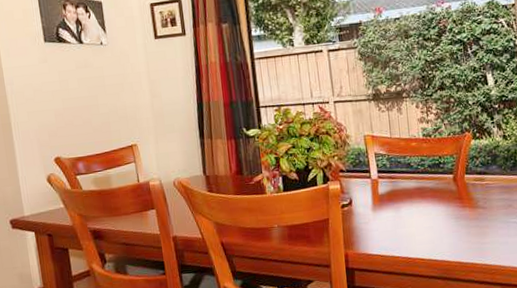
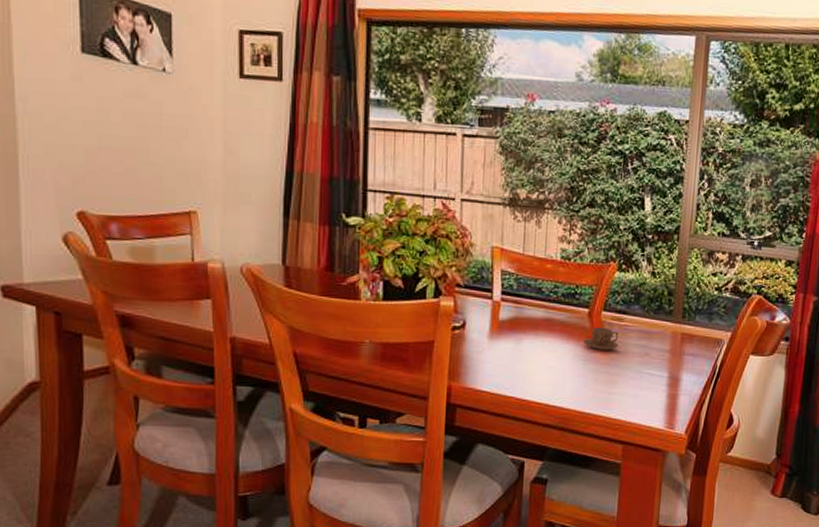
teacup: none [453,188,484,208] -> present [584,327,619,350]

